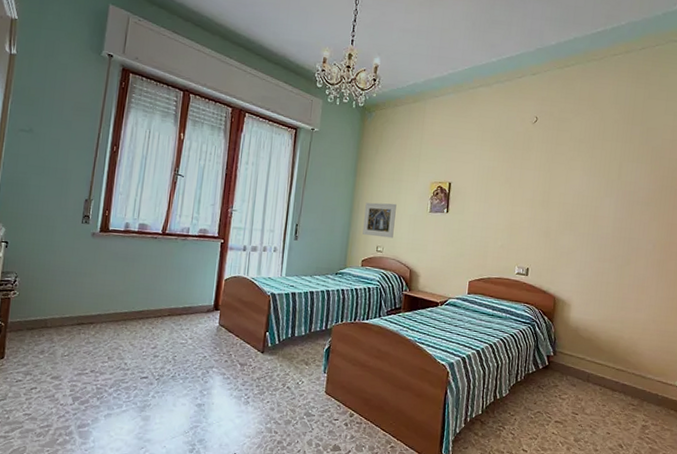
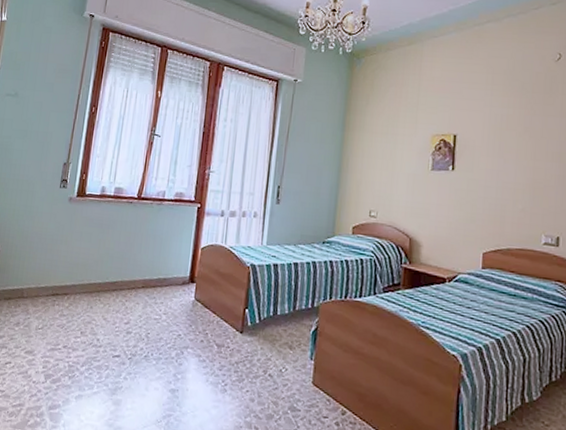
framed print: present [363,202,397,239] -> none [353,160,392,202]

